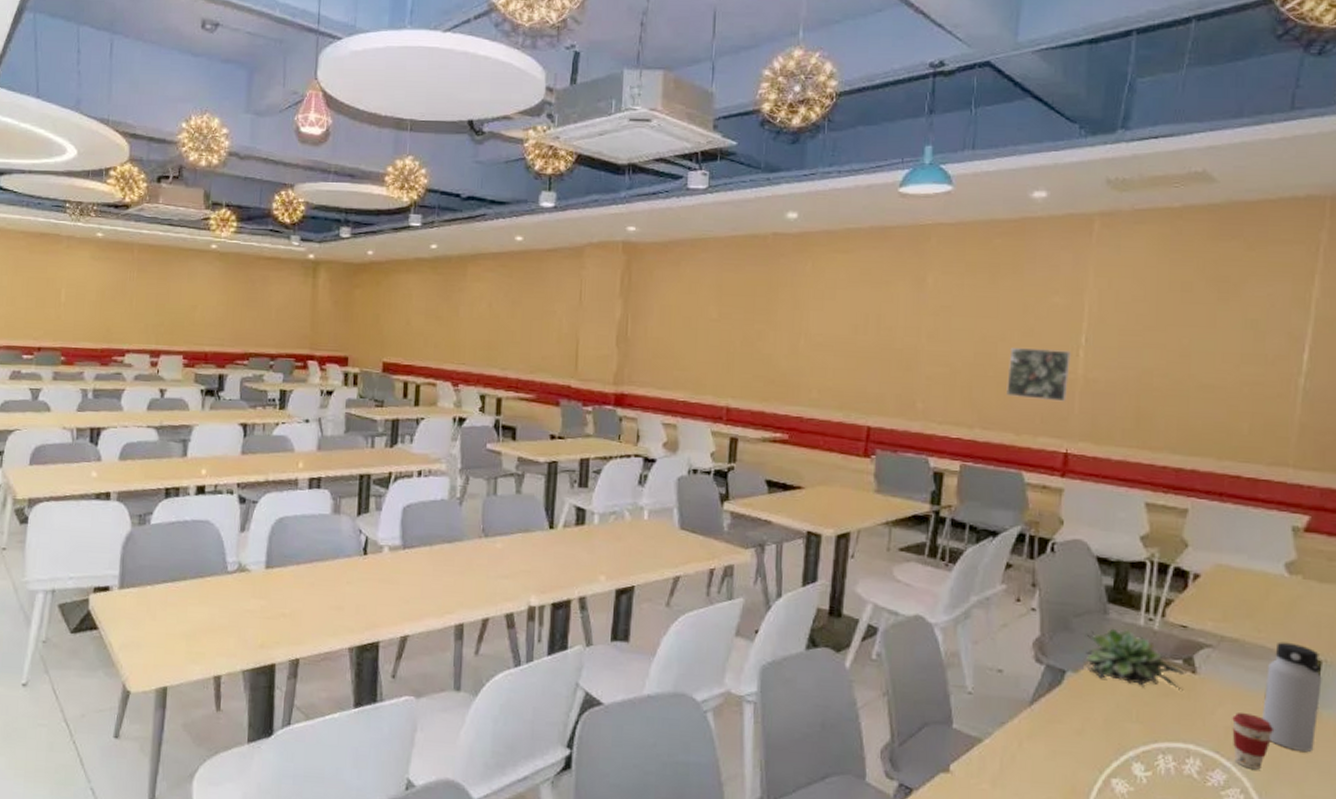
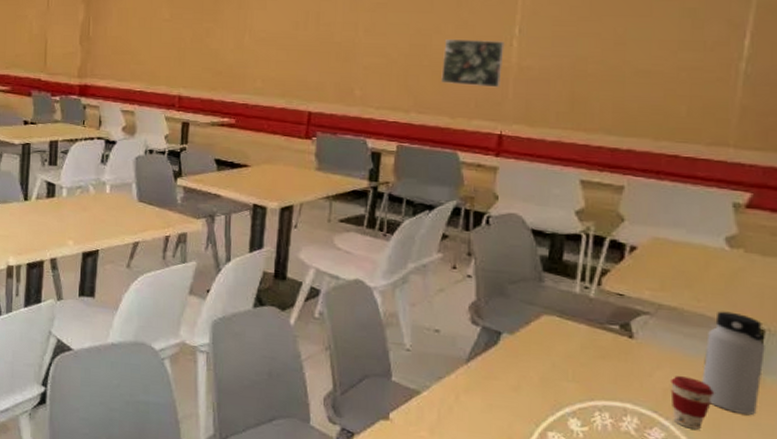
succulent plant: present [1084,628,1187,692] -> none [519,295,623,355]

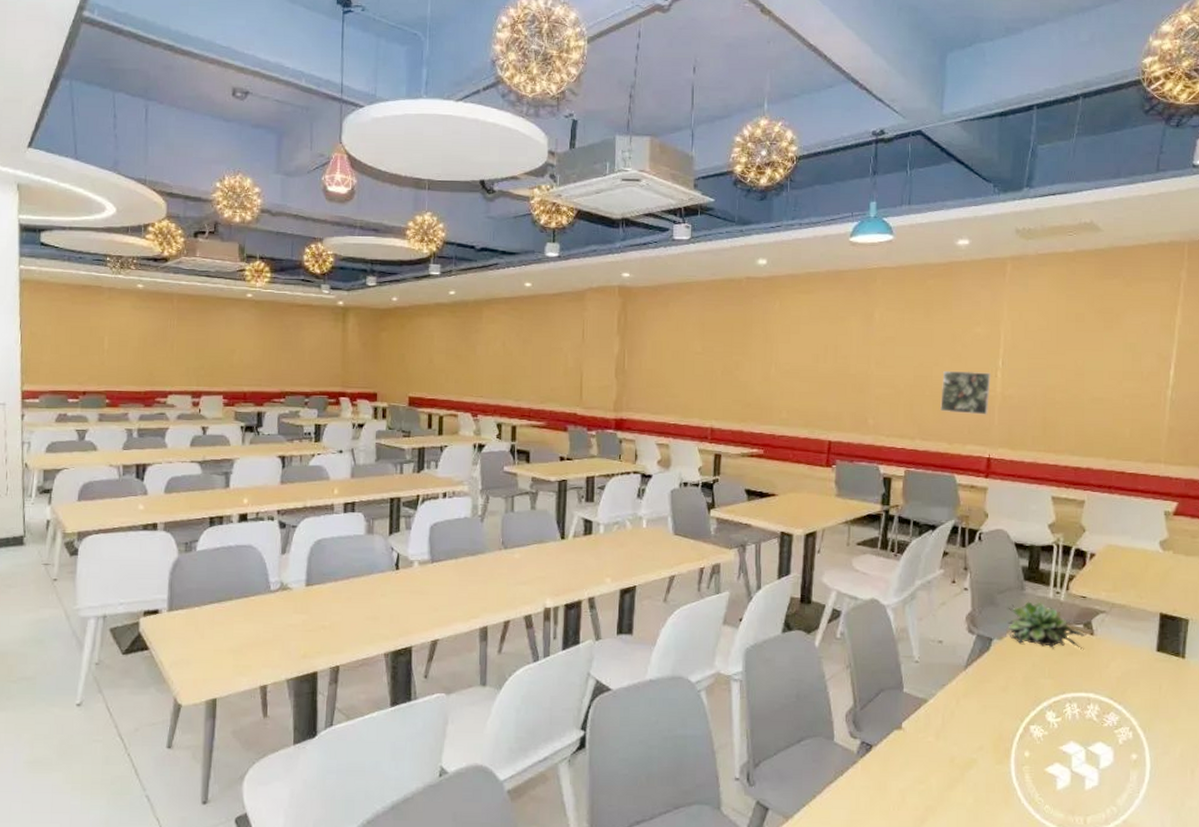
succulent plant: none [519,295,623,355] -> present [1006,601,1086,651]
coffee cup: present [670,376,715,430] -> none [1122,665,1154,711]
water bottle: present [702,311,765,415] -> none [1145,605,1189,693]

